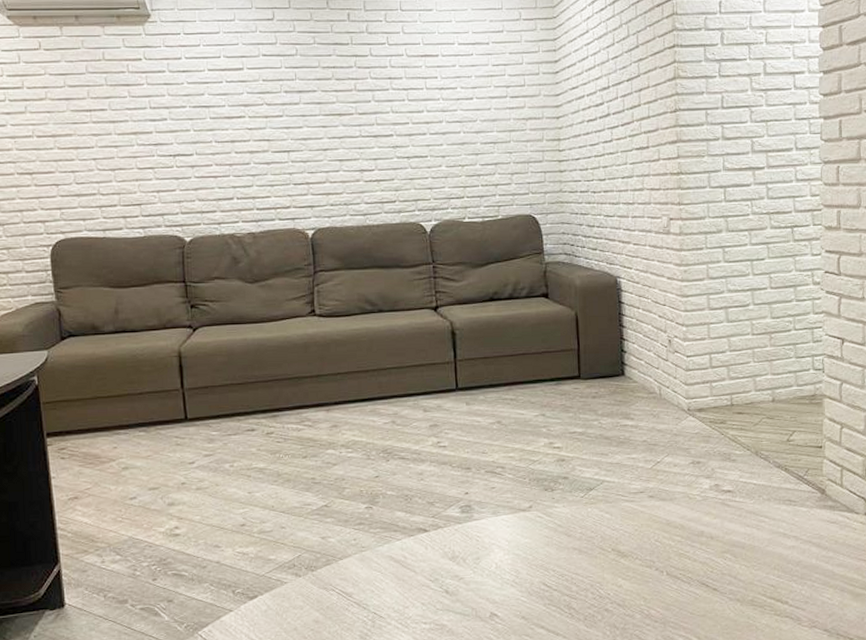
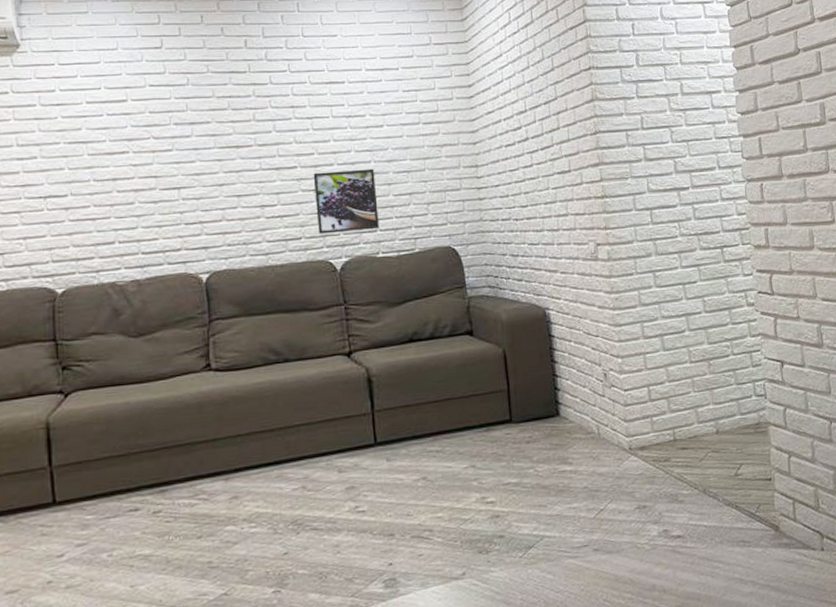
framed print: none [407,139,466,198] -> present [313,168,379,234]

